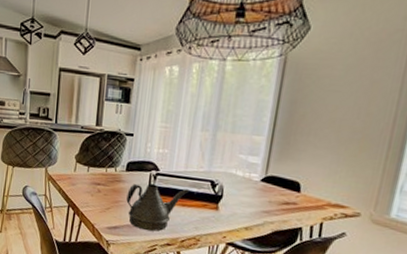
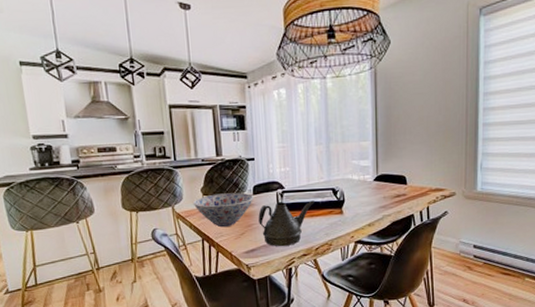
bowl: none [65,163,126,199] -> present [192,192,253,228]

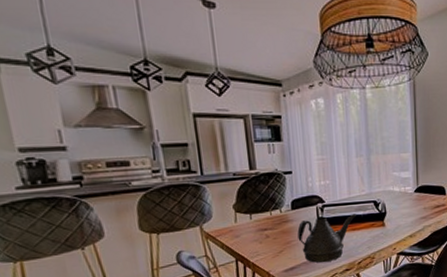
bowl: present [192,192,253,228] -> none [224,208,292,246]

